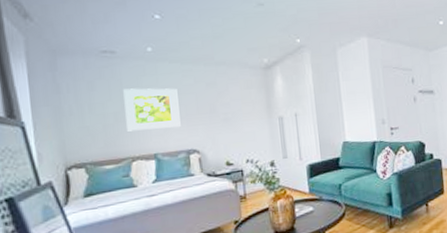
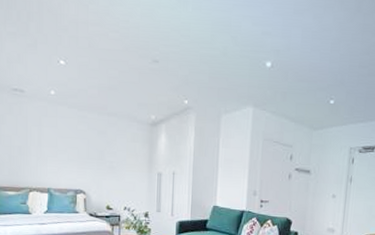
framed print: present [123,88,181,132] -> none [28,126,72,167]

